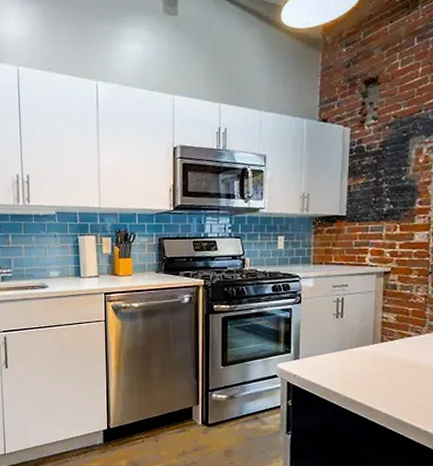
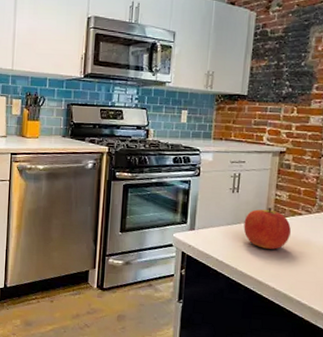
apple: none [350,331,400,374] -> present [243,208,291,249]

